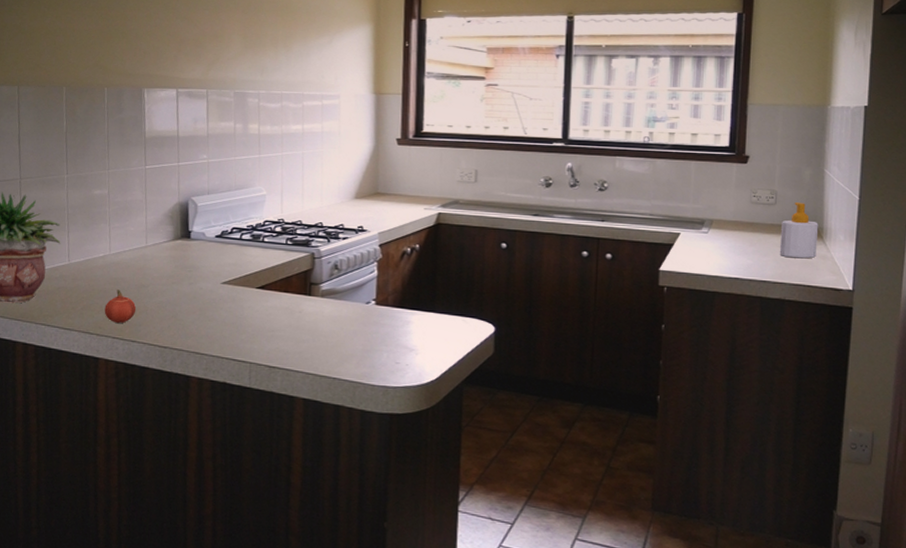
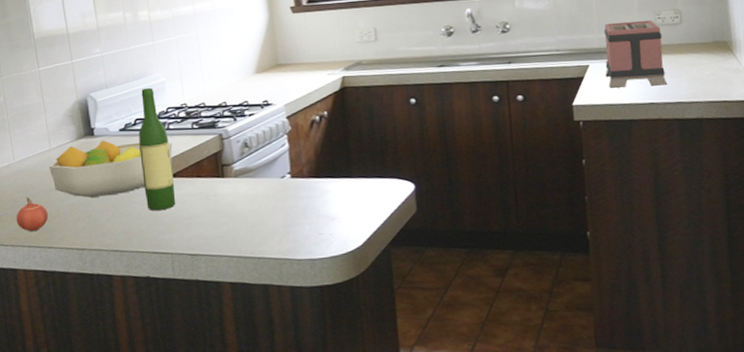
fruit bowl: none [143,244,265,299] -> present [49,140,173,198]
wine bottle: none [232,199,262,320] -> present [139,88,176,211]
toaster: none [695,194,755,262] -> present [603,19,668,88]
soap bottle: present [779,202,819,259] -> none [689,18,729,76]

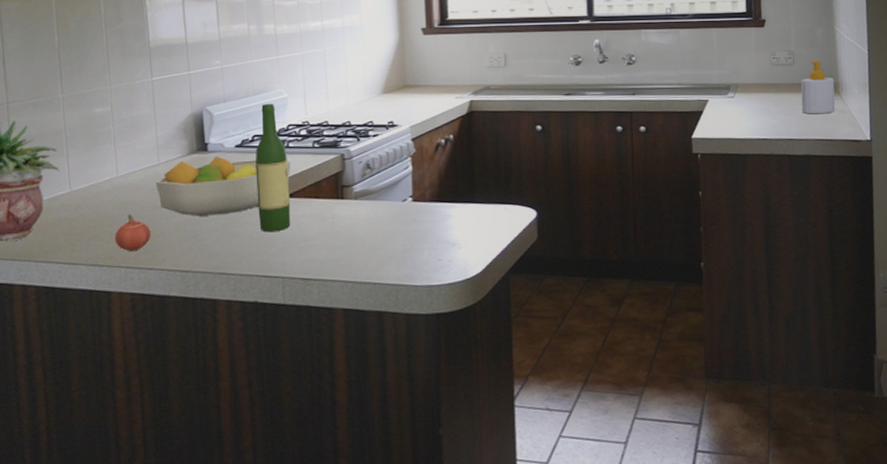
toaster: present [603,19,668,88] -> none [723,59,780,123]
soap bottle: none [689,18,729,76] -> present [800,60,836,115]

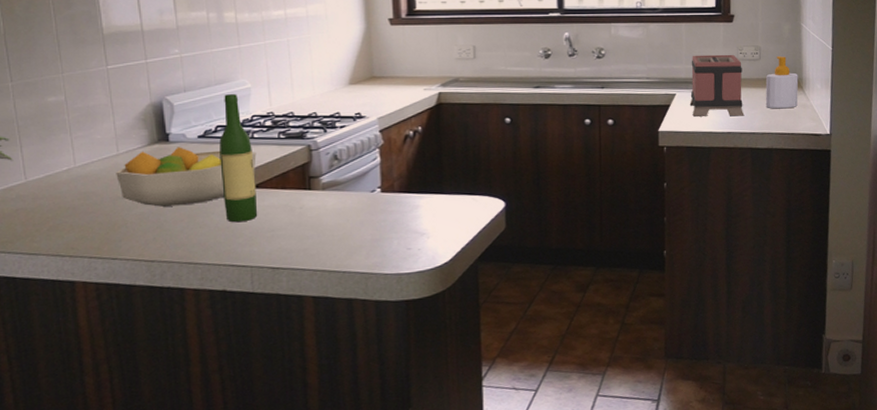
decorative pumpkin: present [114,214,152,252] -> none [75,205,114,242]
toaster: none [723,59,780,123] -> present [689,54,745,117]

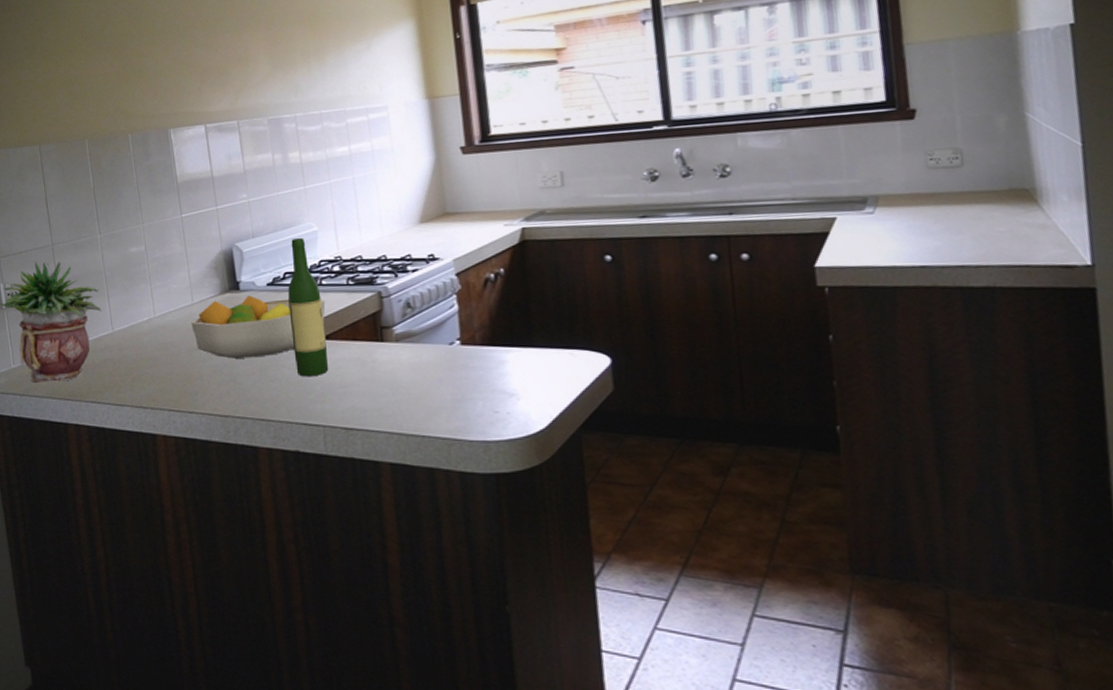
toaster: present [689,54,745,117] -> none [855,161,945,247]
soap bottle: present [765,56,799,109] -> none [975,159,1032,233]

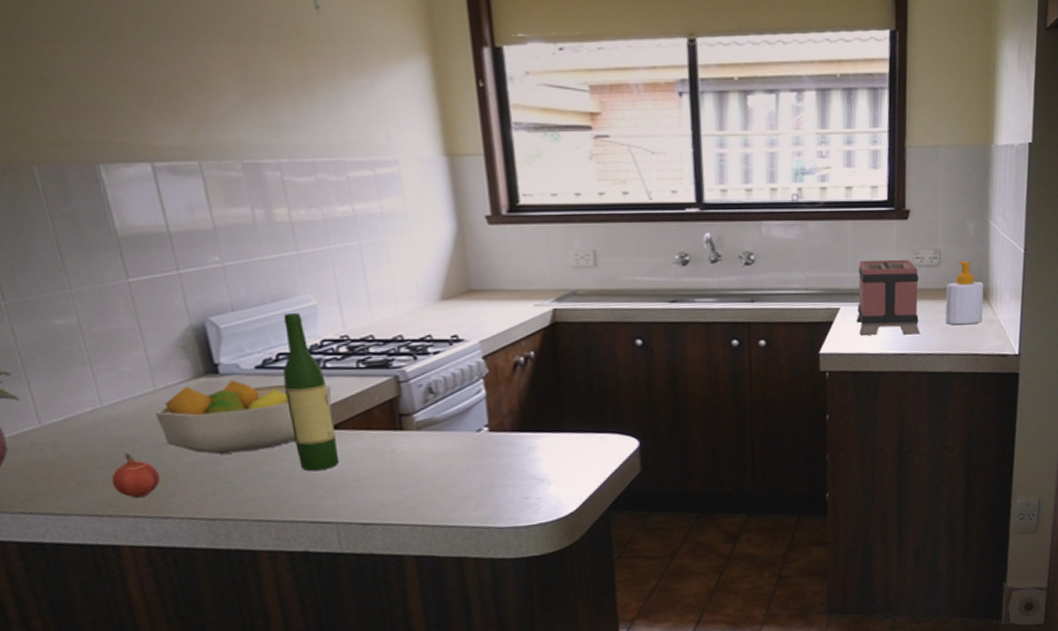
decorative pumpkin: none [156,356,190,394] -> present [111,453,161,498]
toaster: none [855,161,945,247] -> present [856,259,921,335]
soap bottle: none [975,159,1032,233] -> present [945,261,984,326]

